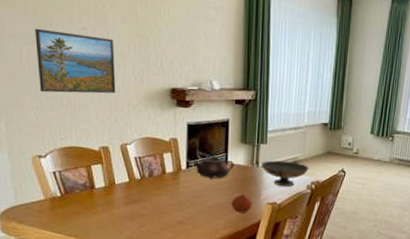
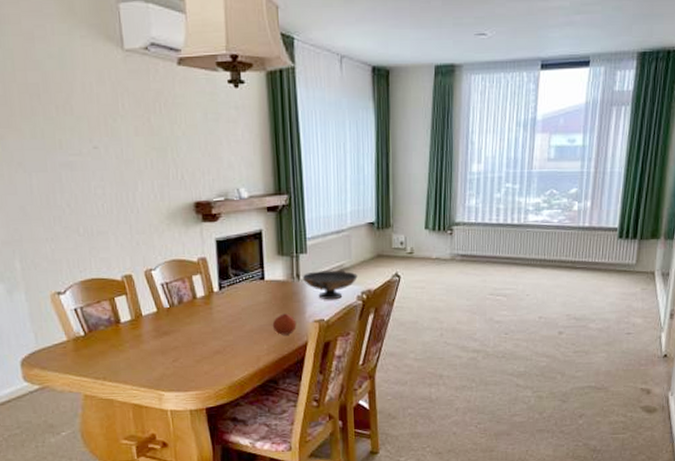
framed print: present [35,28,116,94] -> none [44,153,135,223]
teapot: present [194,156,234,179] -> none [227,273,272,299]

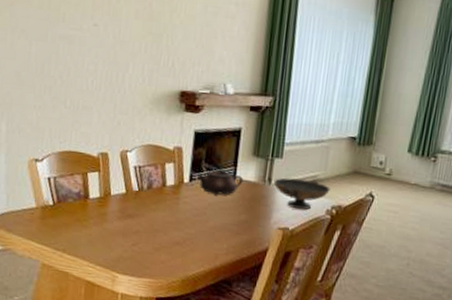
teapot: none [227,273,272,299] -> present [198,169,244,196]
fruit: present [272,313,297,335] -> none [235,215,261,238]

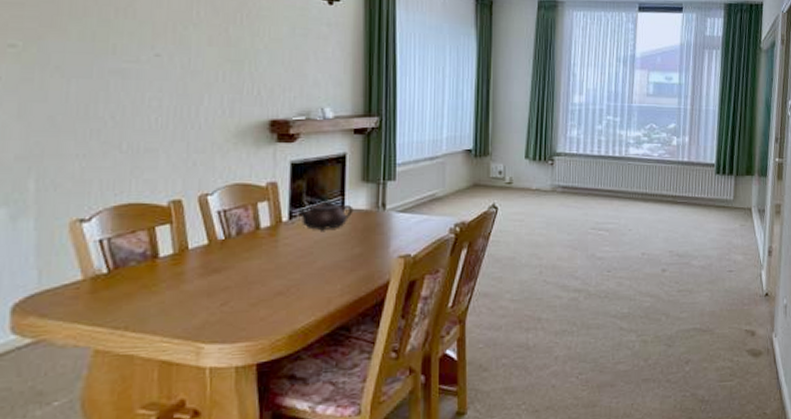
decorative bowl: present [273,177,330,210] -> none [388,198,451,233]

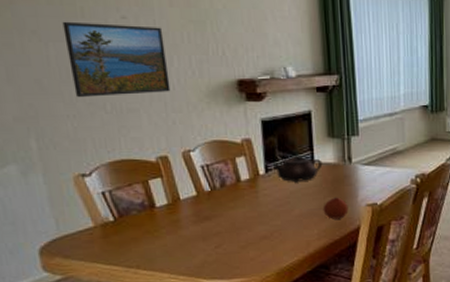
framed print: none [90,57,197,136] -> present [62,21,171,98]
fruit: none [349,247,378,273] -> present [323,197,349,219]

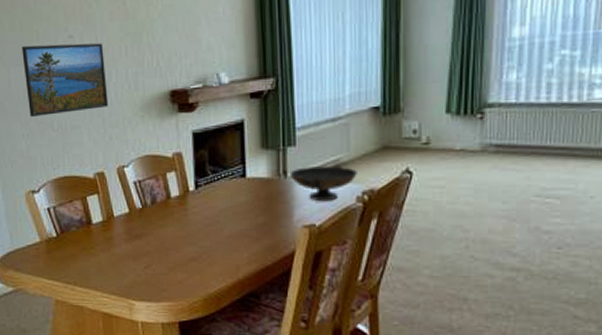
teapot: present [273,156,323,183] -> none [204,170,255,200]
fruit: present [323,197,349,219] -> none [254,216,283,242]
decorative bowl: none [354,152,411,184] -> present [290,164,357,202]

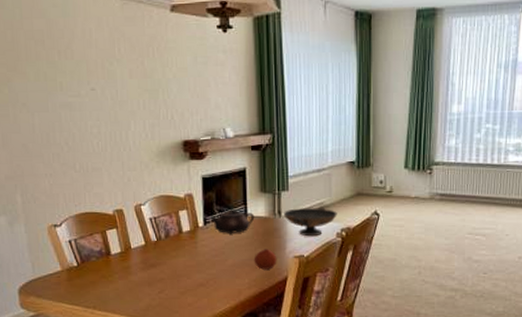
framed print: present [21,43,109,118] -> none [46,94,127,159]
teapot: none [204,170,255,200] -> present [211,209,255,234]
fruit: none [254,216,283,242] -> present [254,249,277,270]

